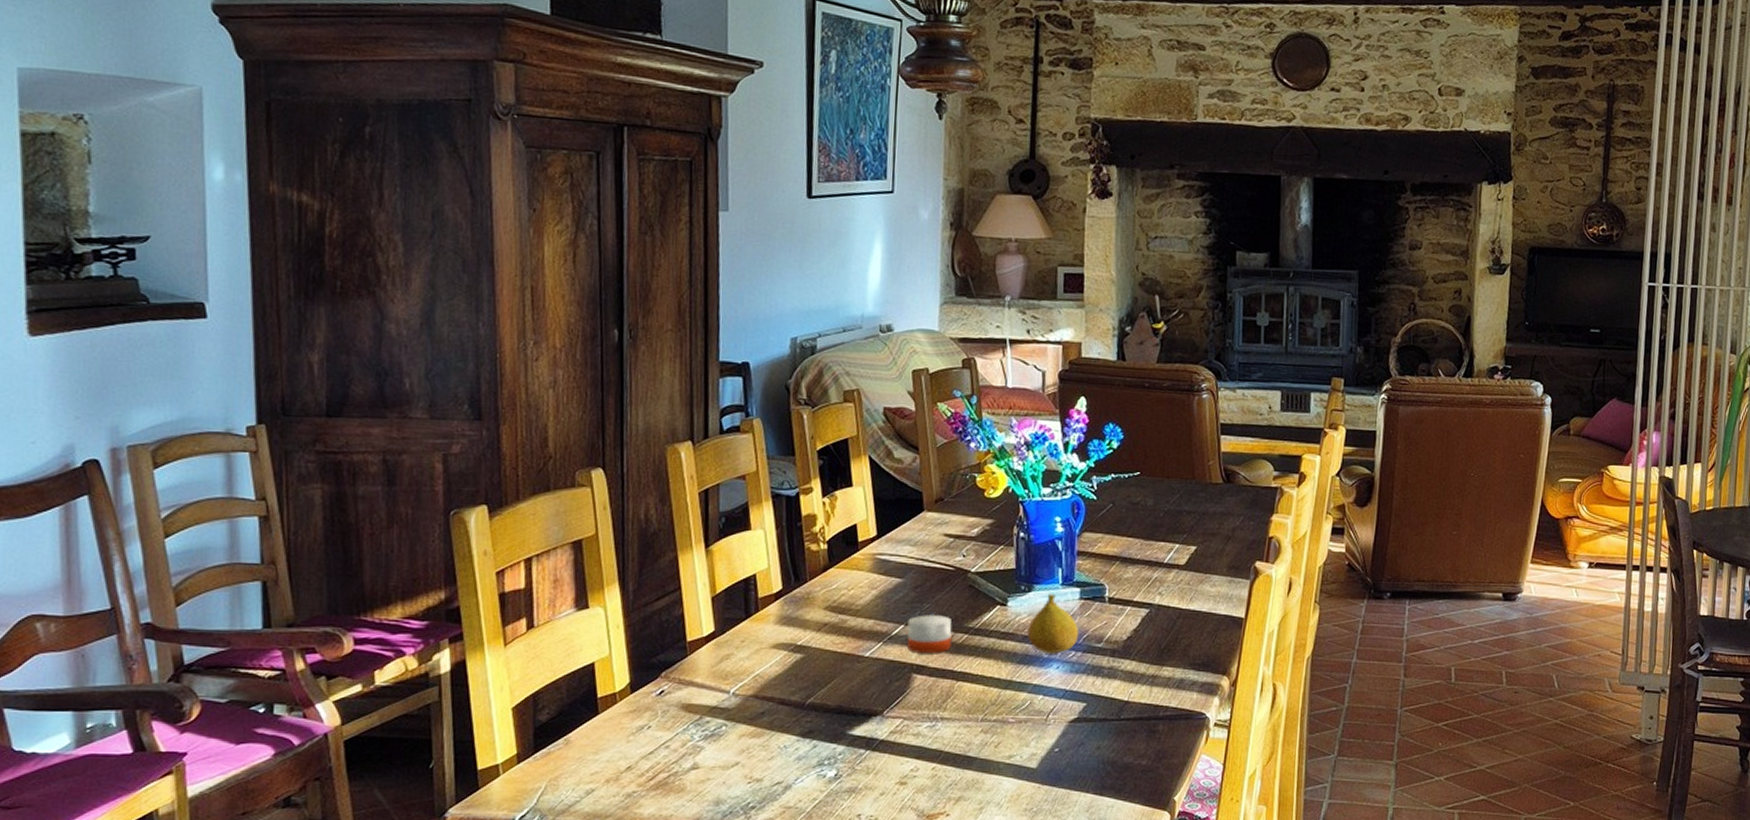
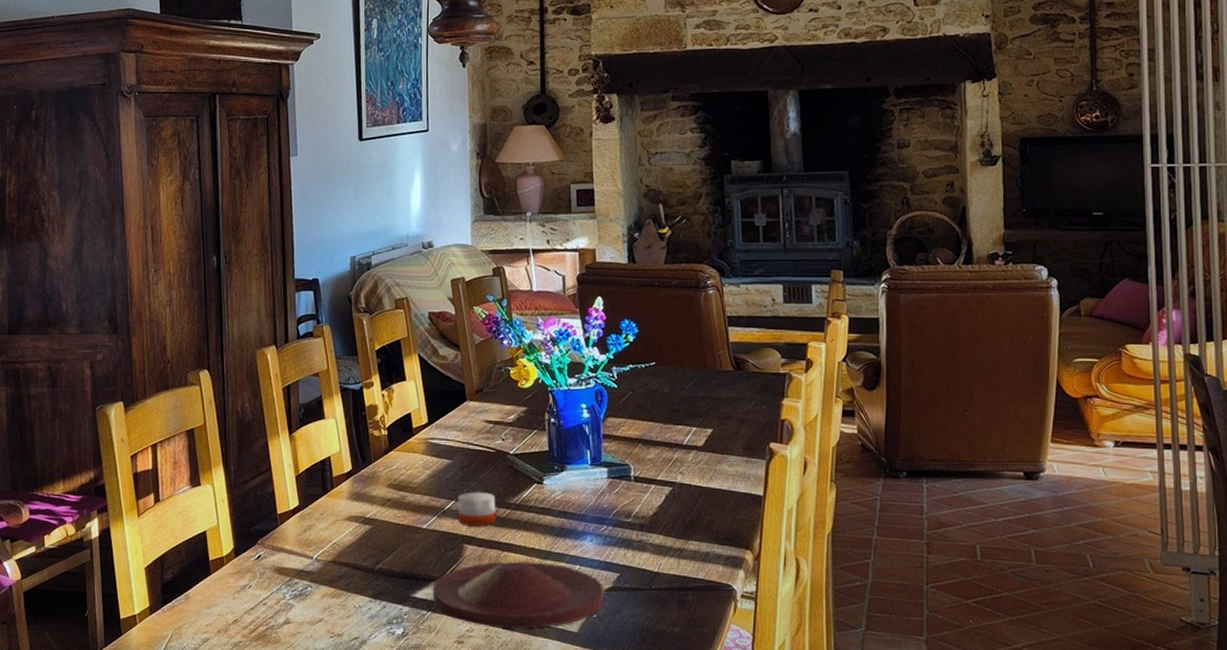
plate: none [872,692,1068,766] -> present [432,561,604,628]
fruit: present [1027,593,1079,654] -> none [562,473,609,528]

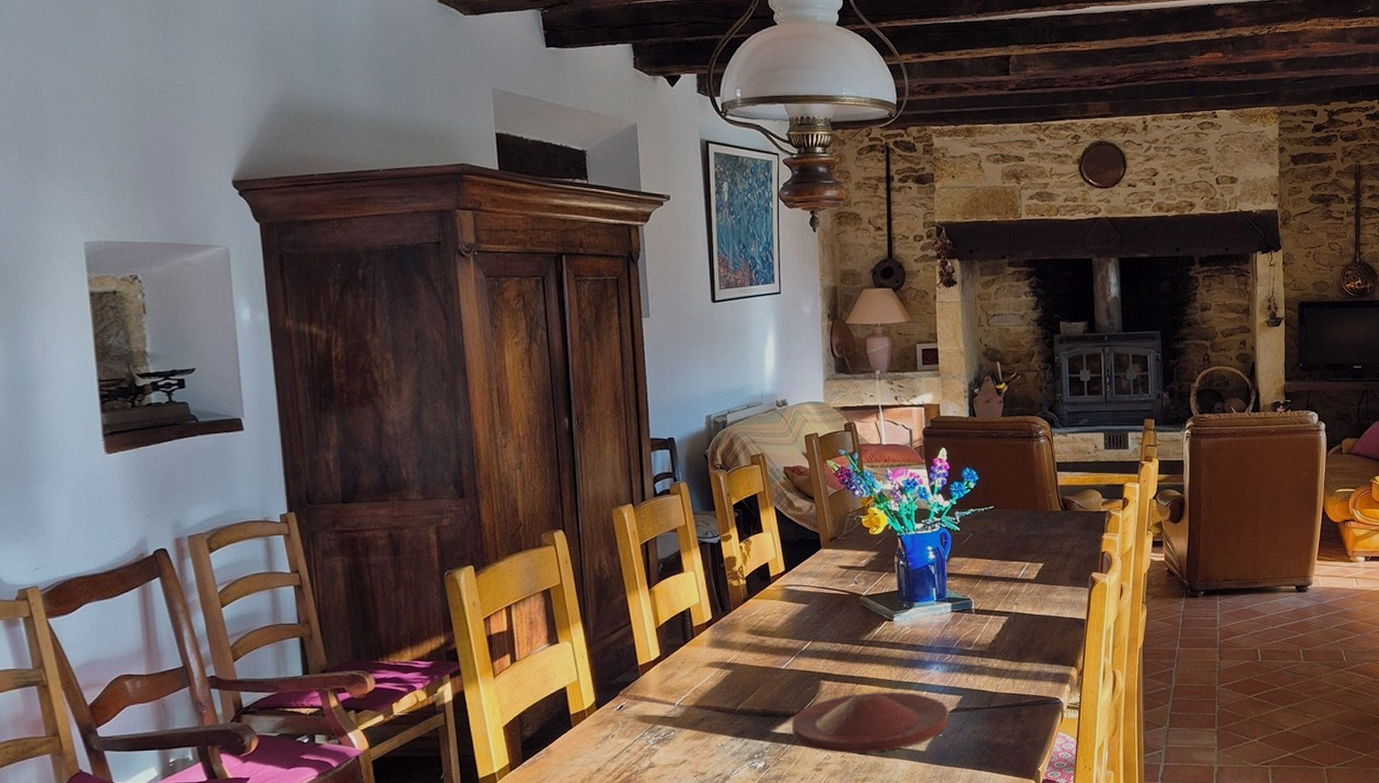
candle: present [458,489,496,526] -> none [814,630,850,663]

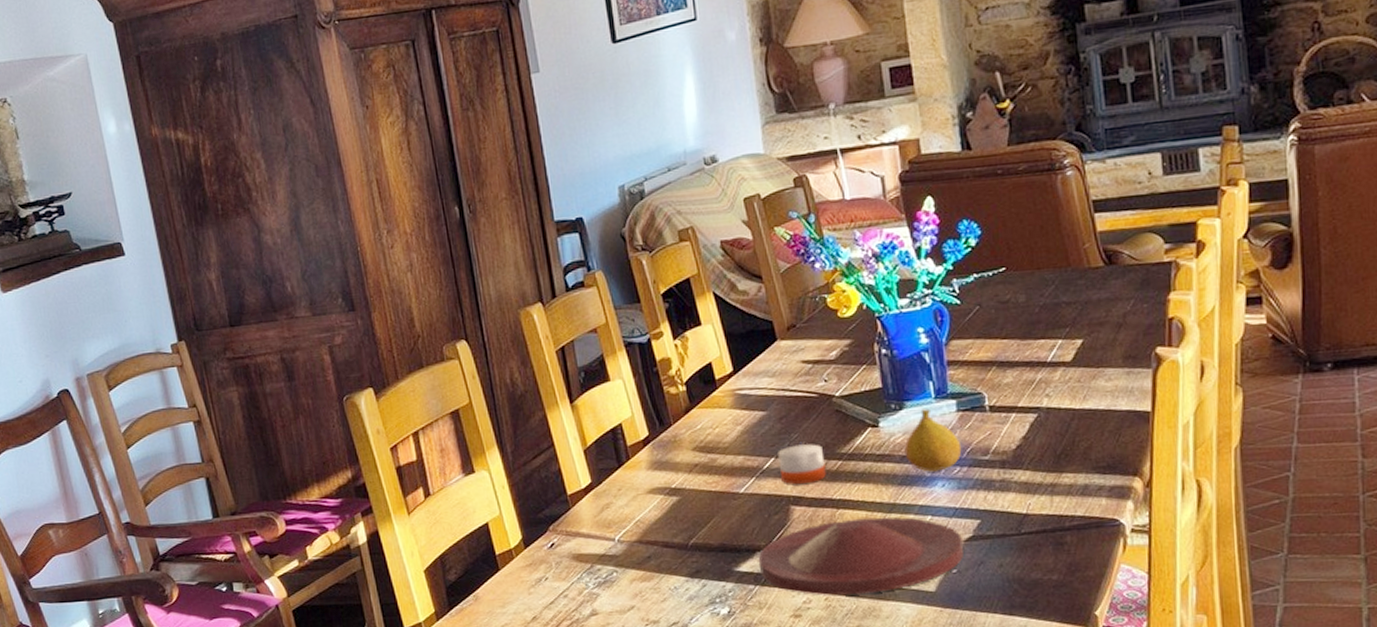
candle: none [814,630,850,663] -> present [778,442,826,484]
fruit: none [911,609,953,658] -> present [904,408,962,472]

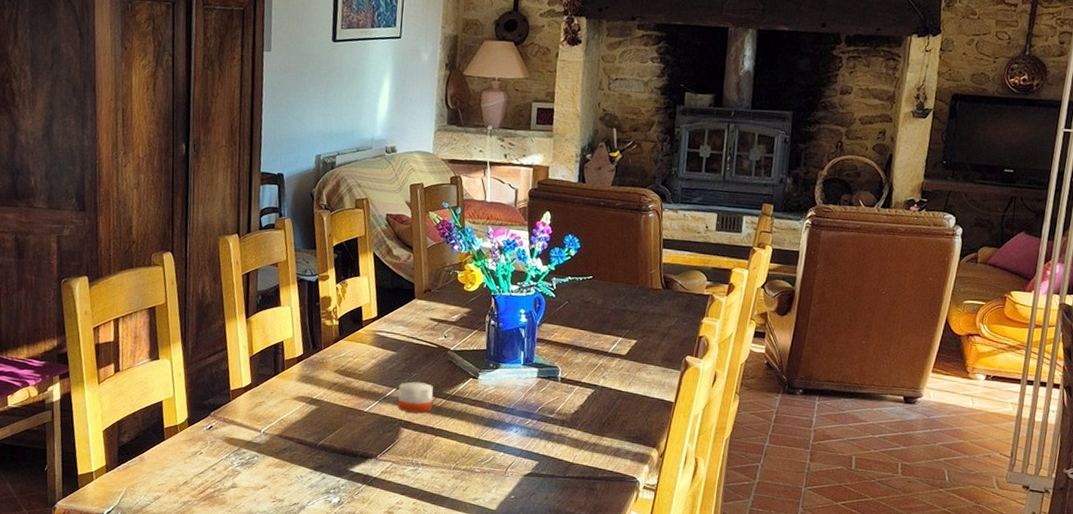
plate: present [758,517,965,595] -> none [368,445,523,504]
fruit: present [904,408,962,472] -> none [493,371,536,420]

